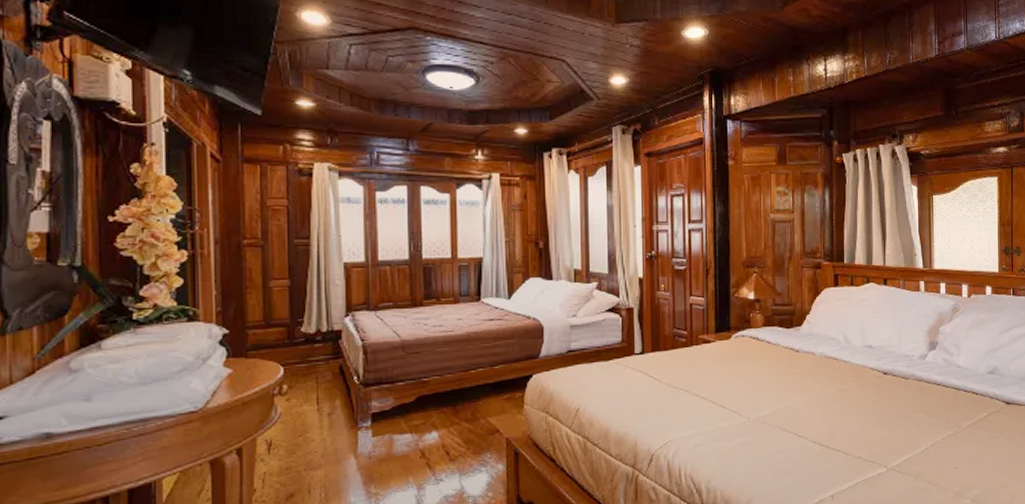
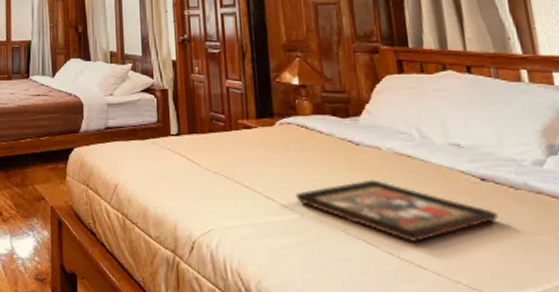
decorative tray: none [744,381,892,431] -> present [295,179,498,243]

